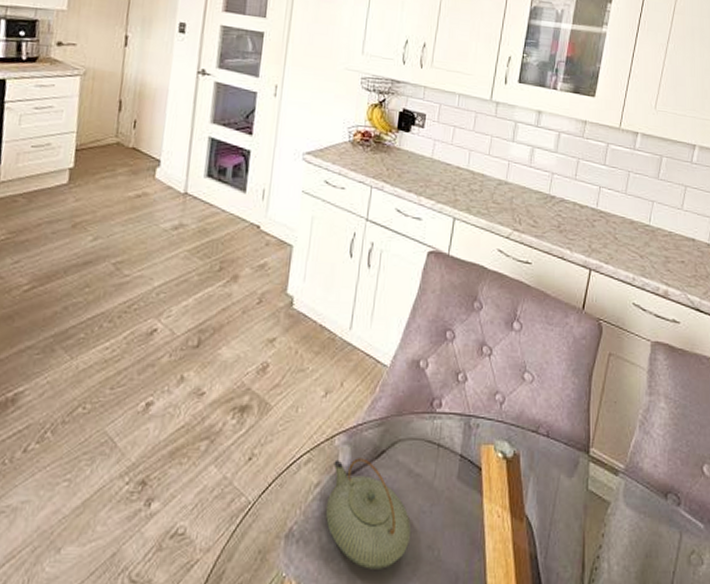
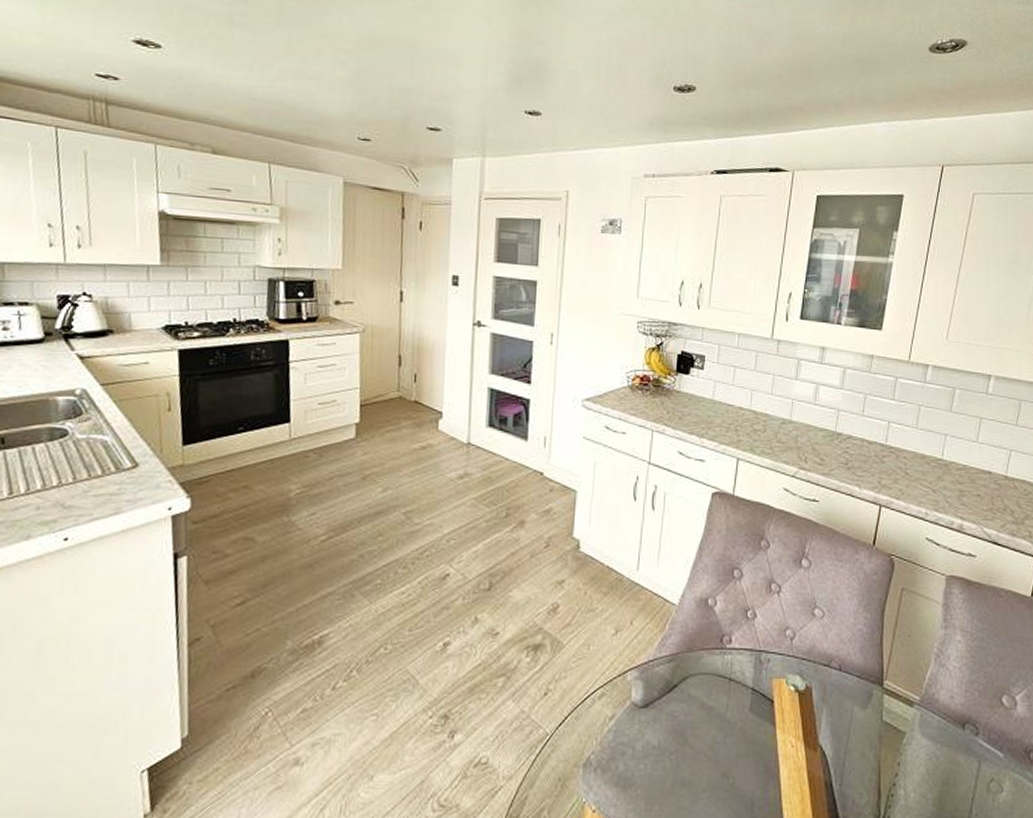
teapot: present [325,458,412,569] -> none [621,692,706,796]

